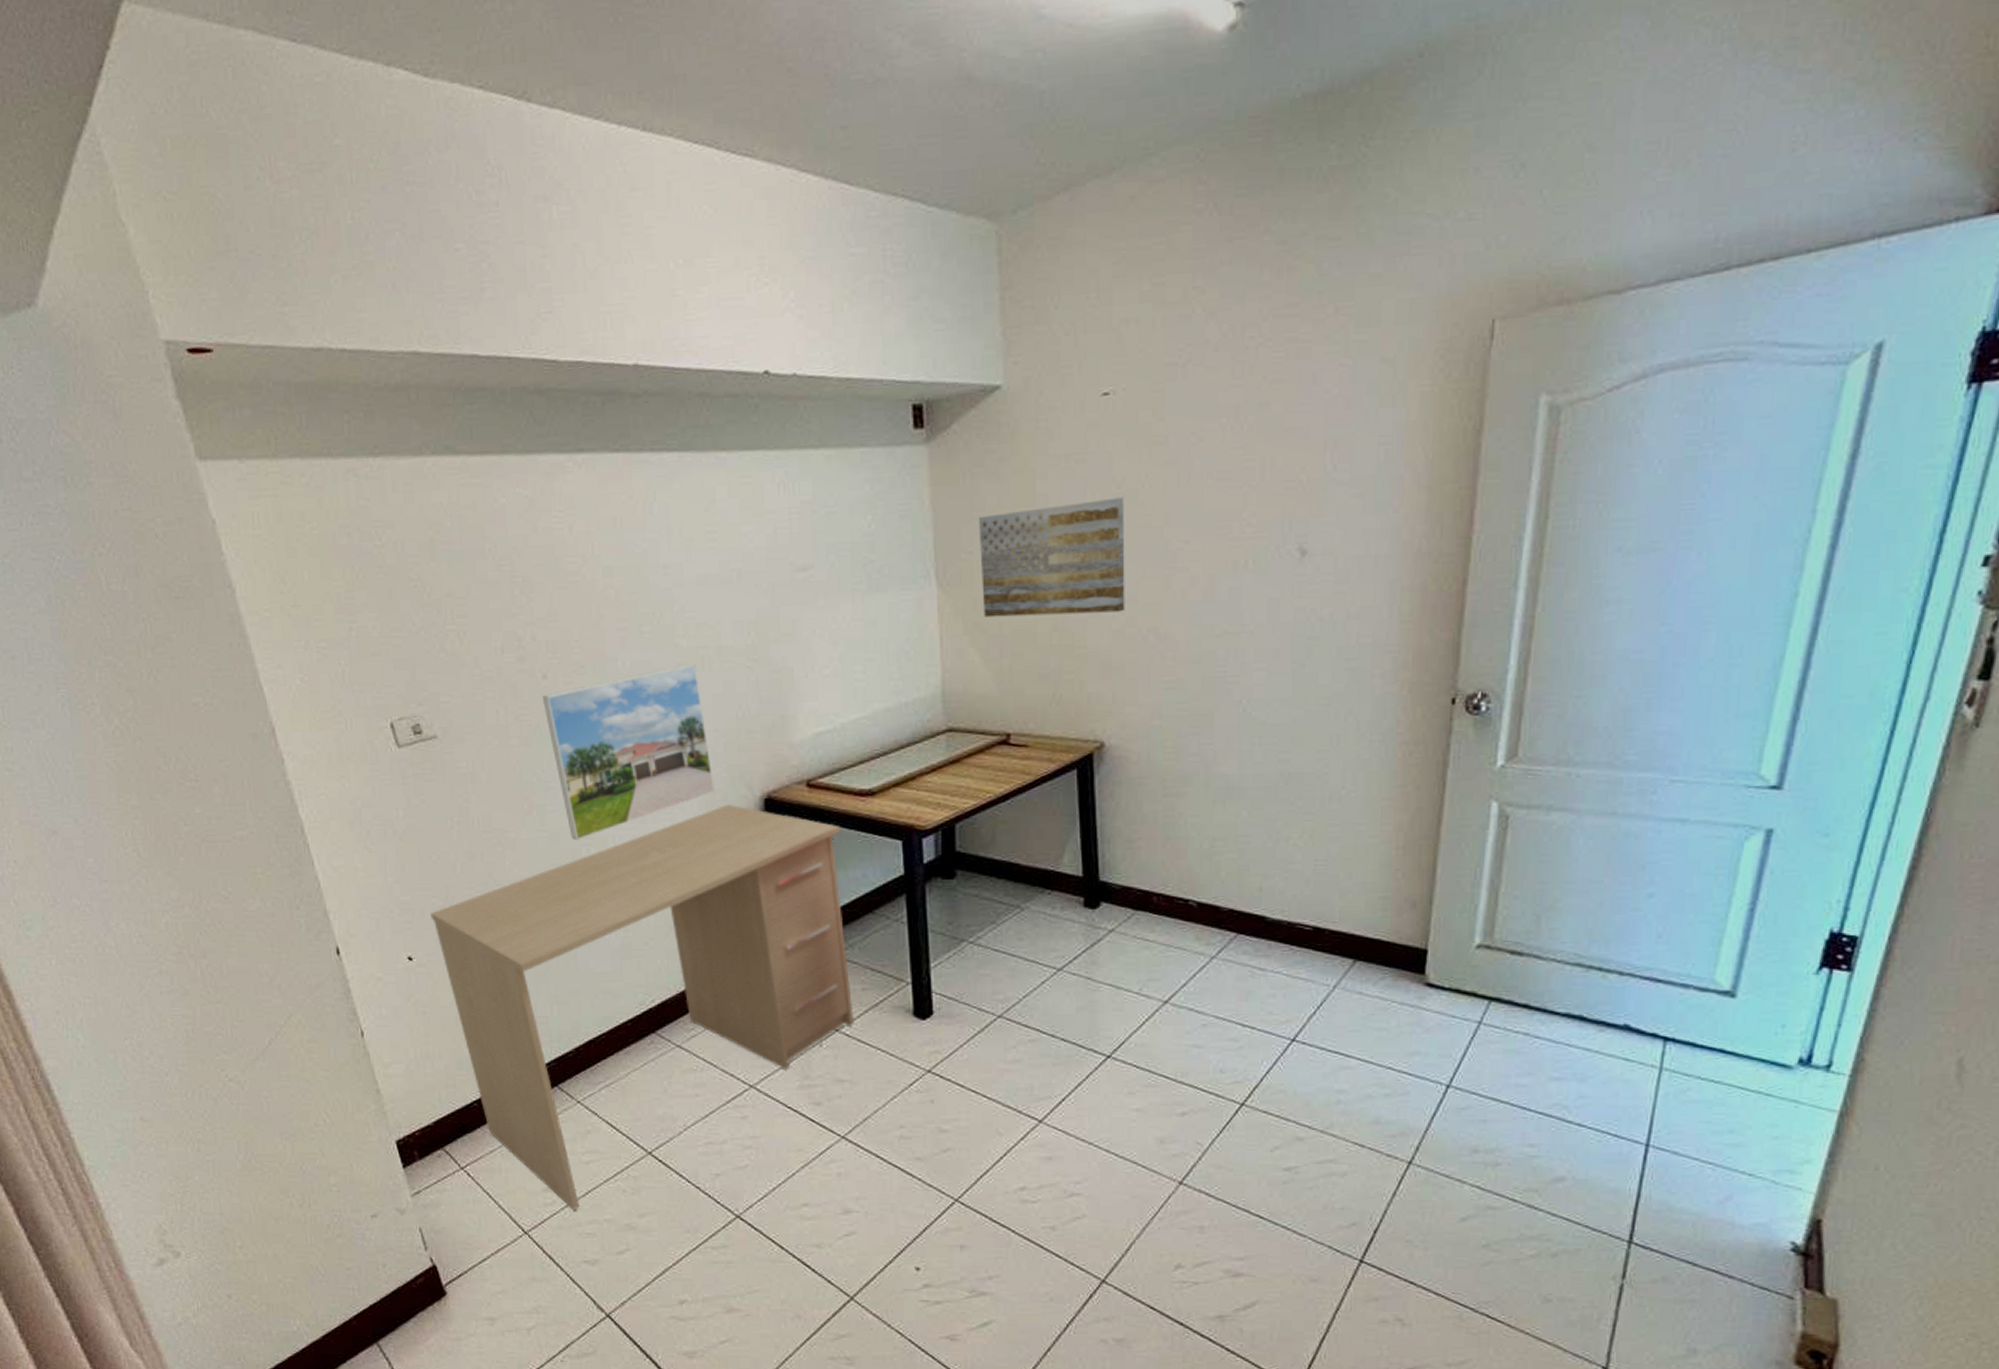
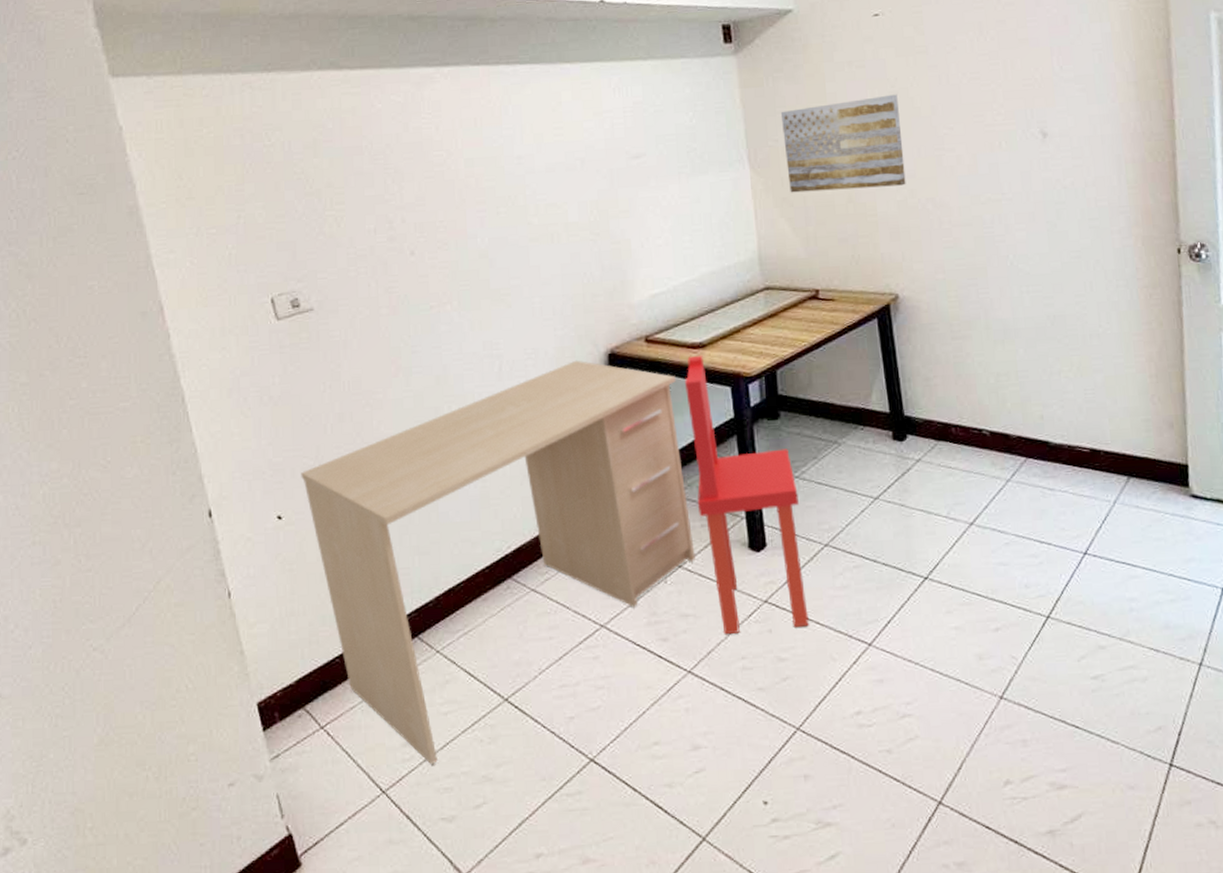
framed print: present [543,663,715,840] -> none [410,238,564,399]
chair: none [850,803,975,1103] -> present [685,355,809,635]

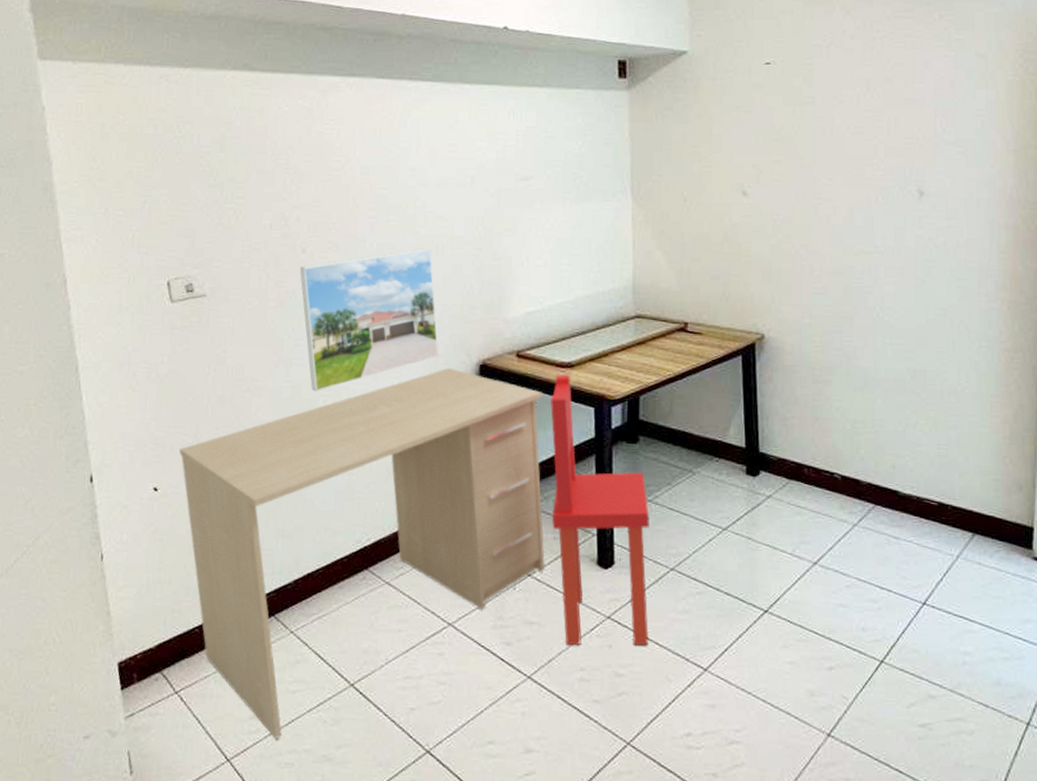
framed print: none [410,238,564,399] -> present [300,248,439,391]
wall art: present [780,94,906,193] -> none [666,141,782,230]

